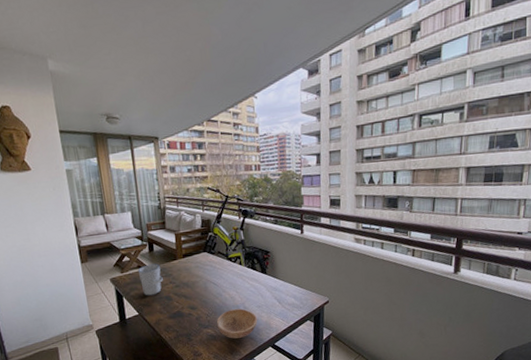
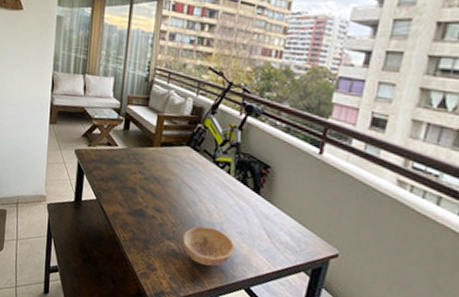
cup: present [137,263,163,296] -> none [106,143,132,182]

